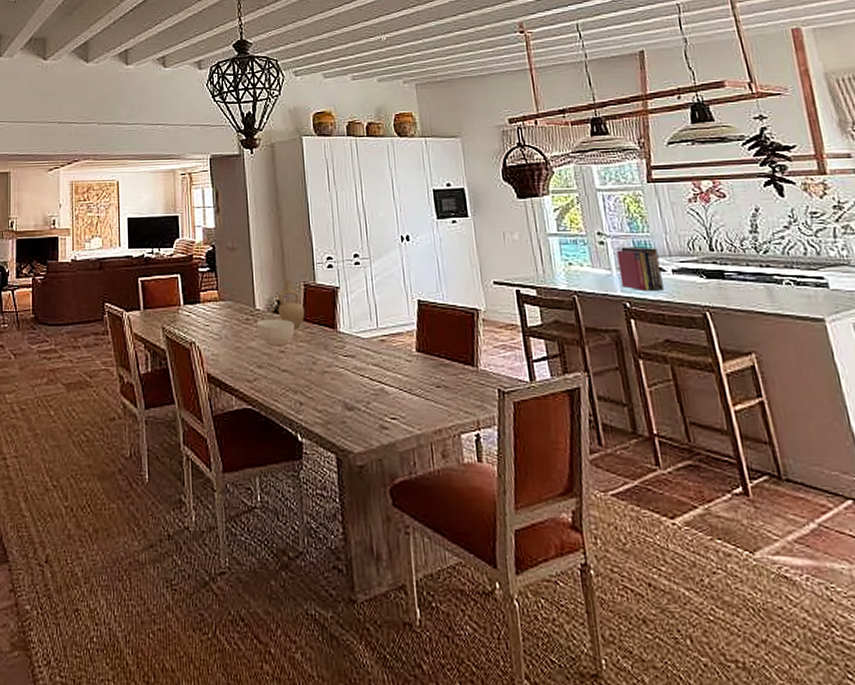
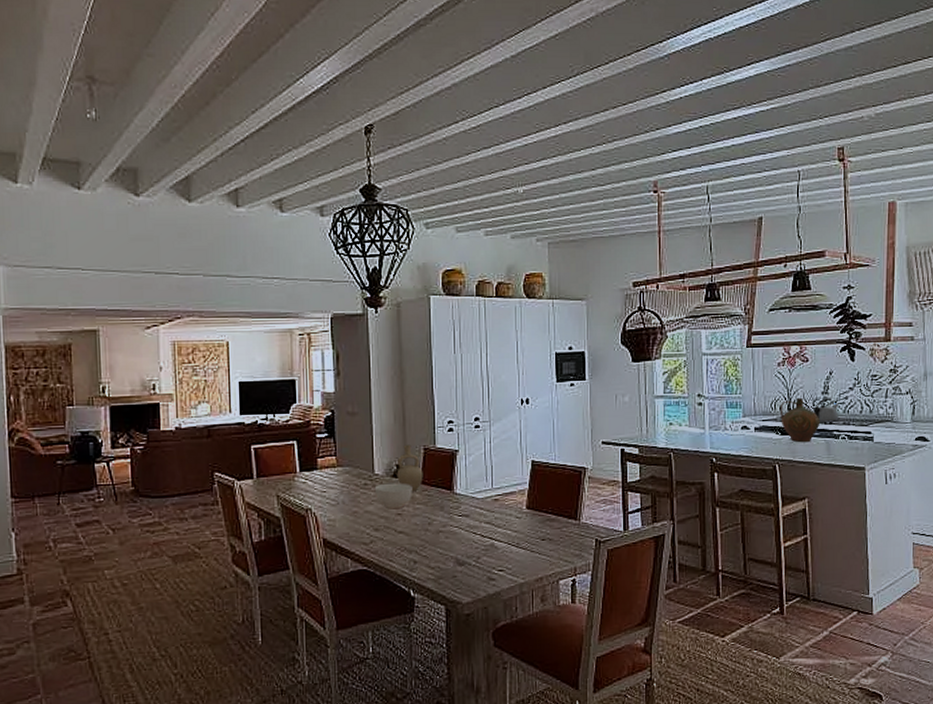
books: present [616,247,664,290] -> none [711,407,746,447]
ceramic jug: none [699,238,755,288] -> present [779,398,821,443]
kettle: none [743,237,778,265] -> present [814,398,839,422]

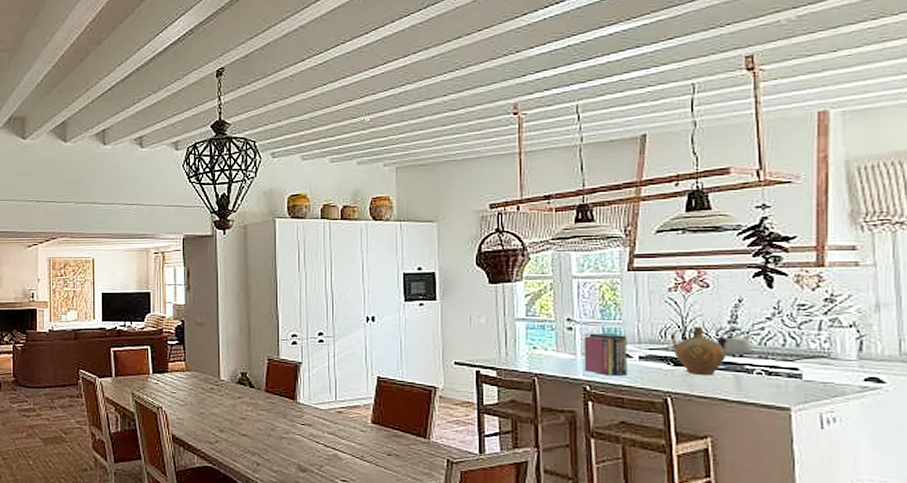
bowl: present [374,482,414,510] -> none [220,389,257,414]
vase: present [396,444,423,492] -> none [241,354,267,399]
books: none [711,407,746,447] -> present [584,333,627,376]

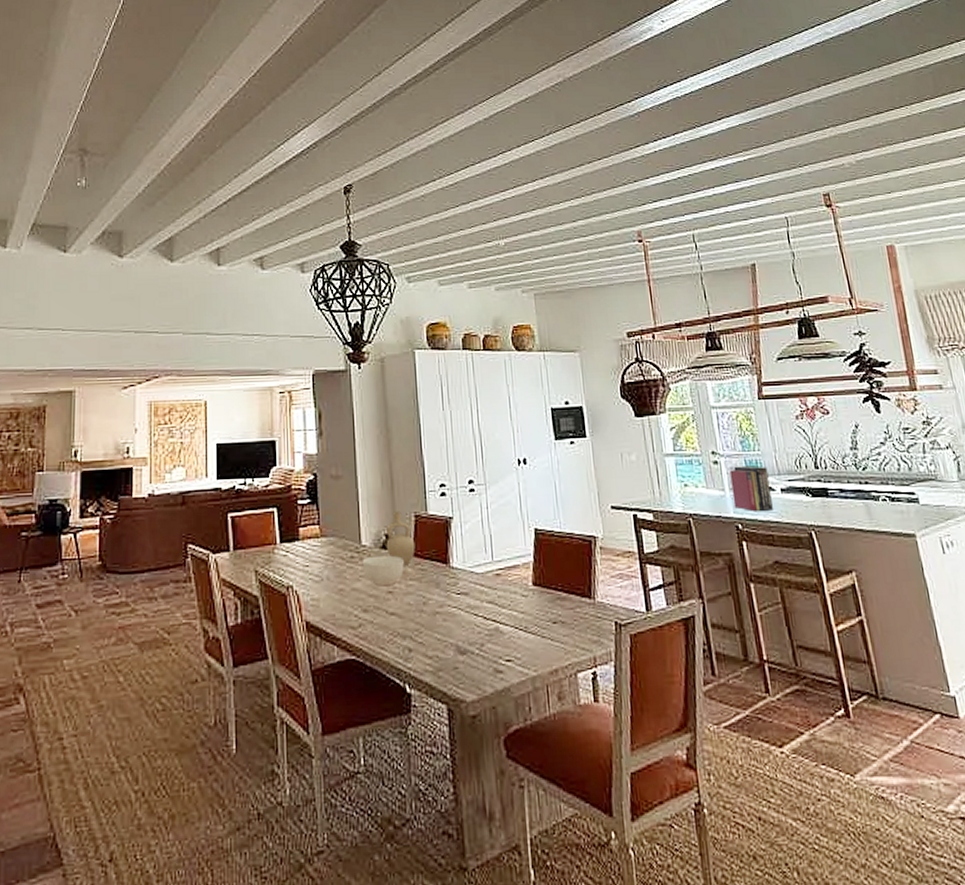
bowl: none [220,389,257,414] -> present [362,555,405,587]
vase: none [241,354,267,399] -> present [386,511,416,566]
ceramic jug: present [671,327,727,376] -> none [805,455,855,506]
kettle: present [718,328,752,355] -> none [845,454,875,482]

